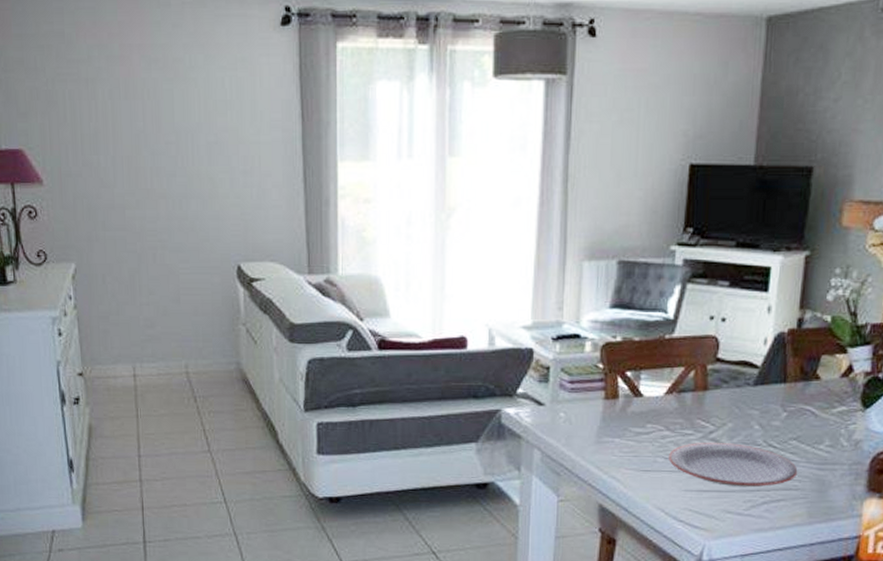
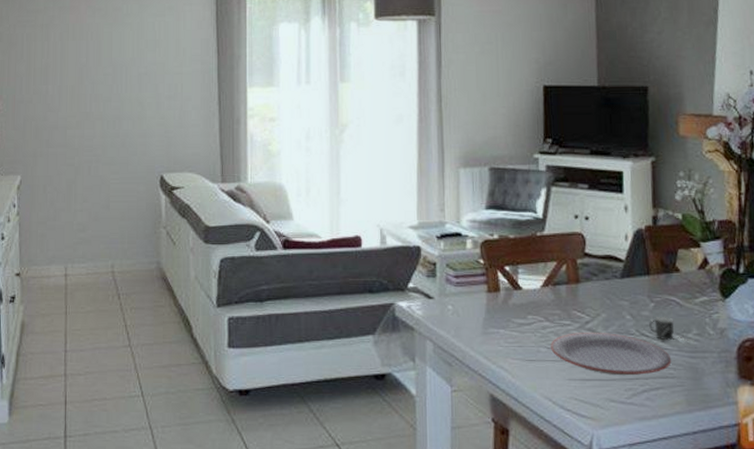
mug: none [778,426,827,454] -> present [649,316,696,342]

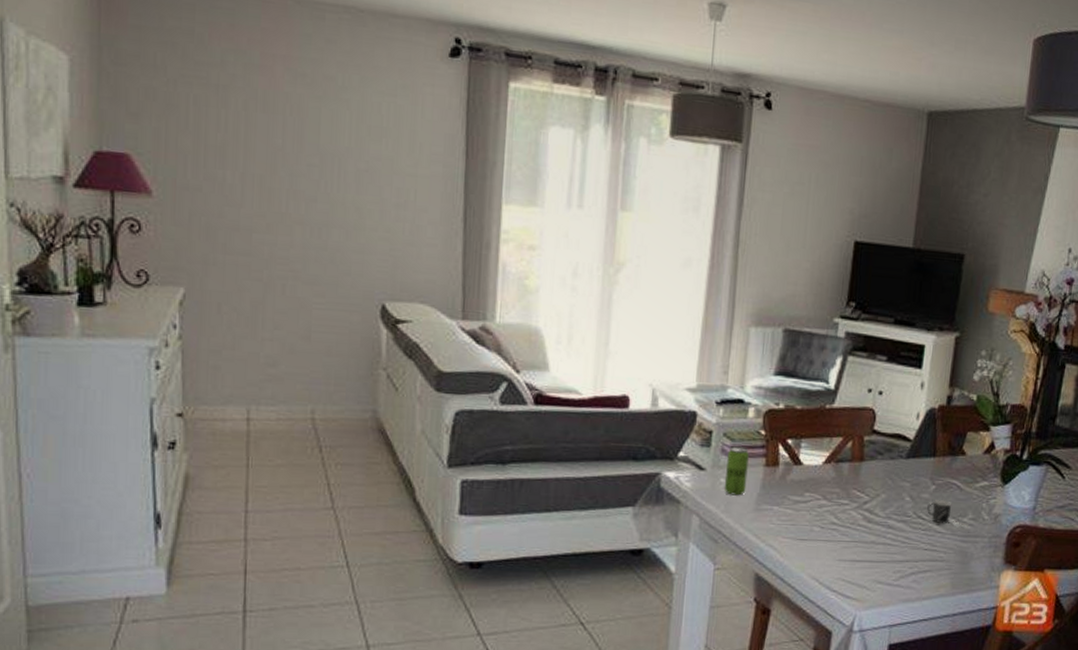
beverage can: none [452,275,472,321] -> present [724,446,749,496]
plate: present [551,332,672,376] -> none [825,512,944,558]

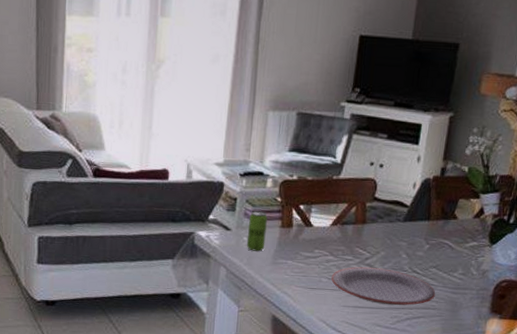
plate: none [825,512,944,558] -> present [331,266,436,306]
mug: present [927,499,970,527] -> none [421,256,460,280]

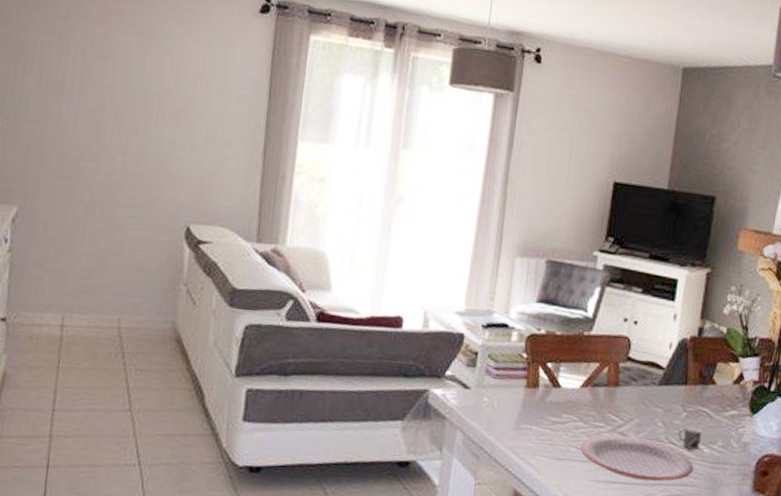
beverage can: present [246,211,267,252] -> none [487,367,511,414]
mug: none [421,256,460,280] -> present [678,426,719,454]

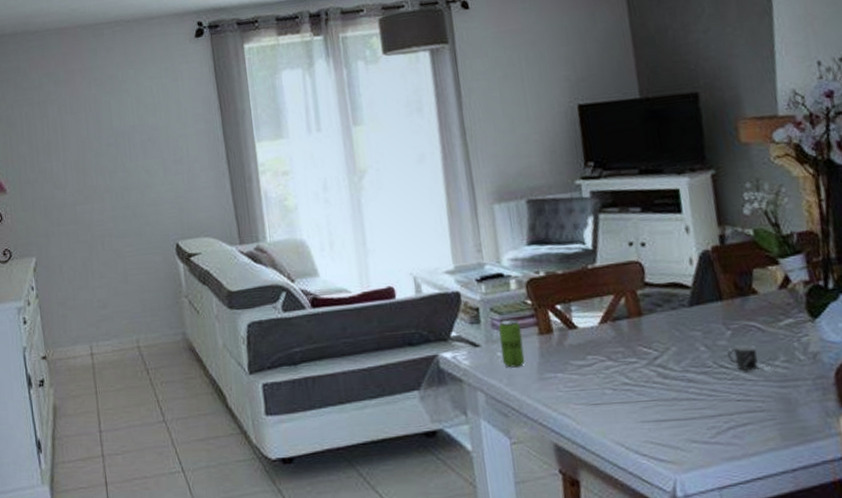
beverage can: none [487,367,511,414] -> present [498,318,525,368]
plate: present [580,435,694,482] -> none [616,367,759,414]

